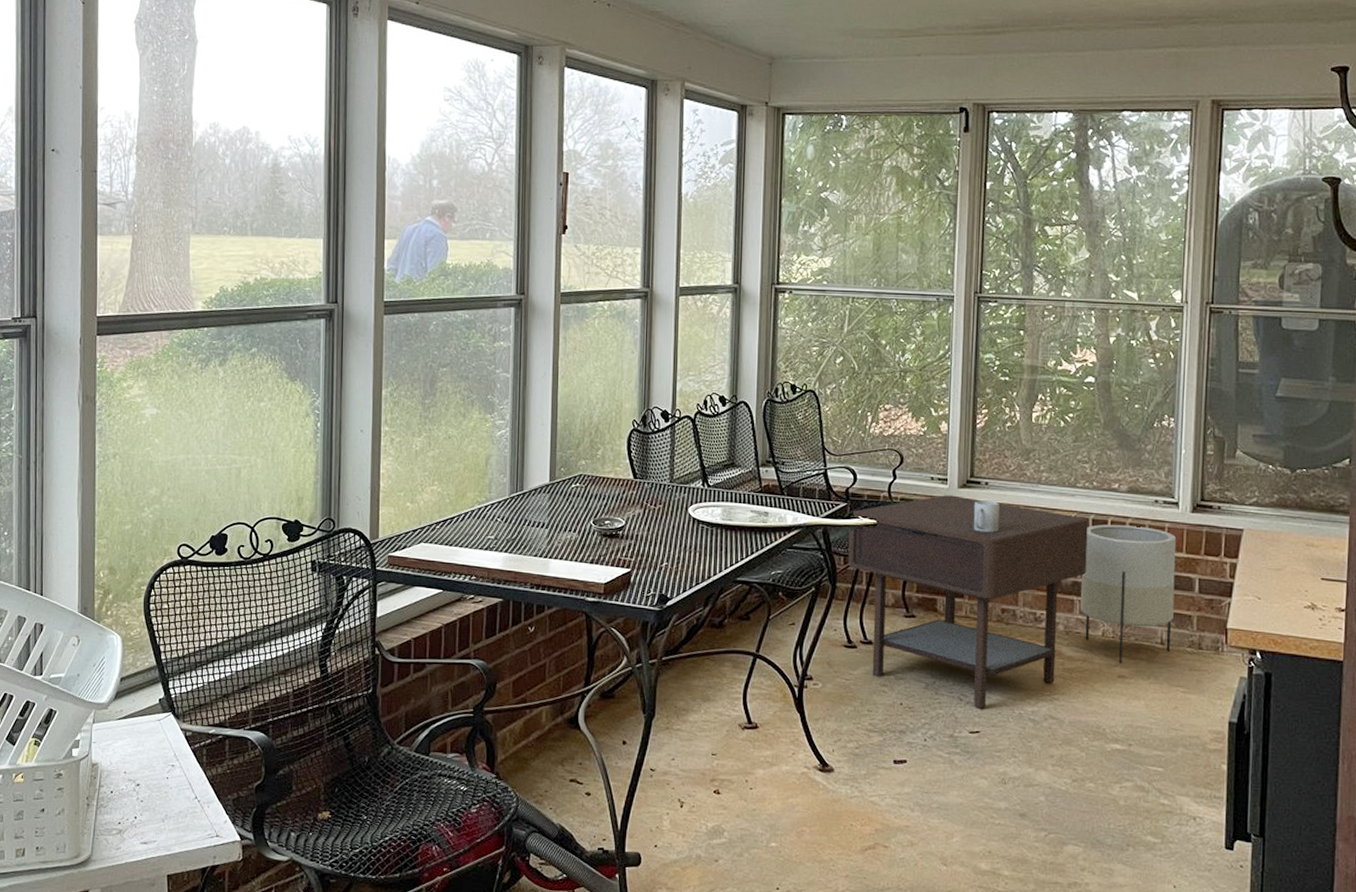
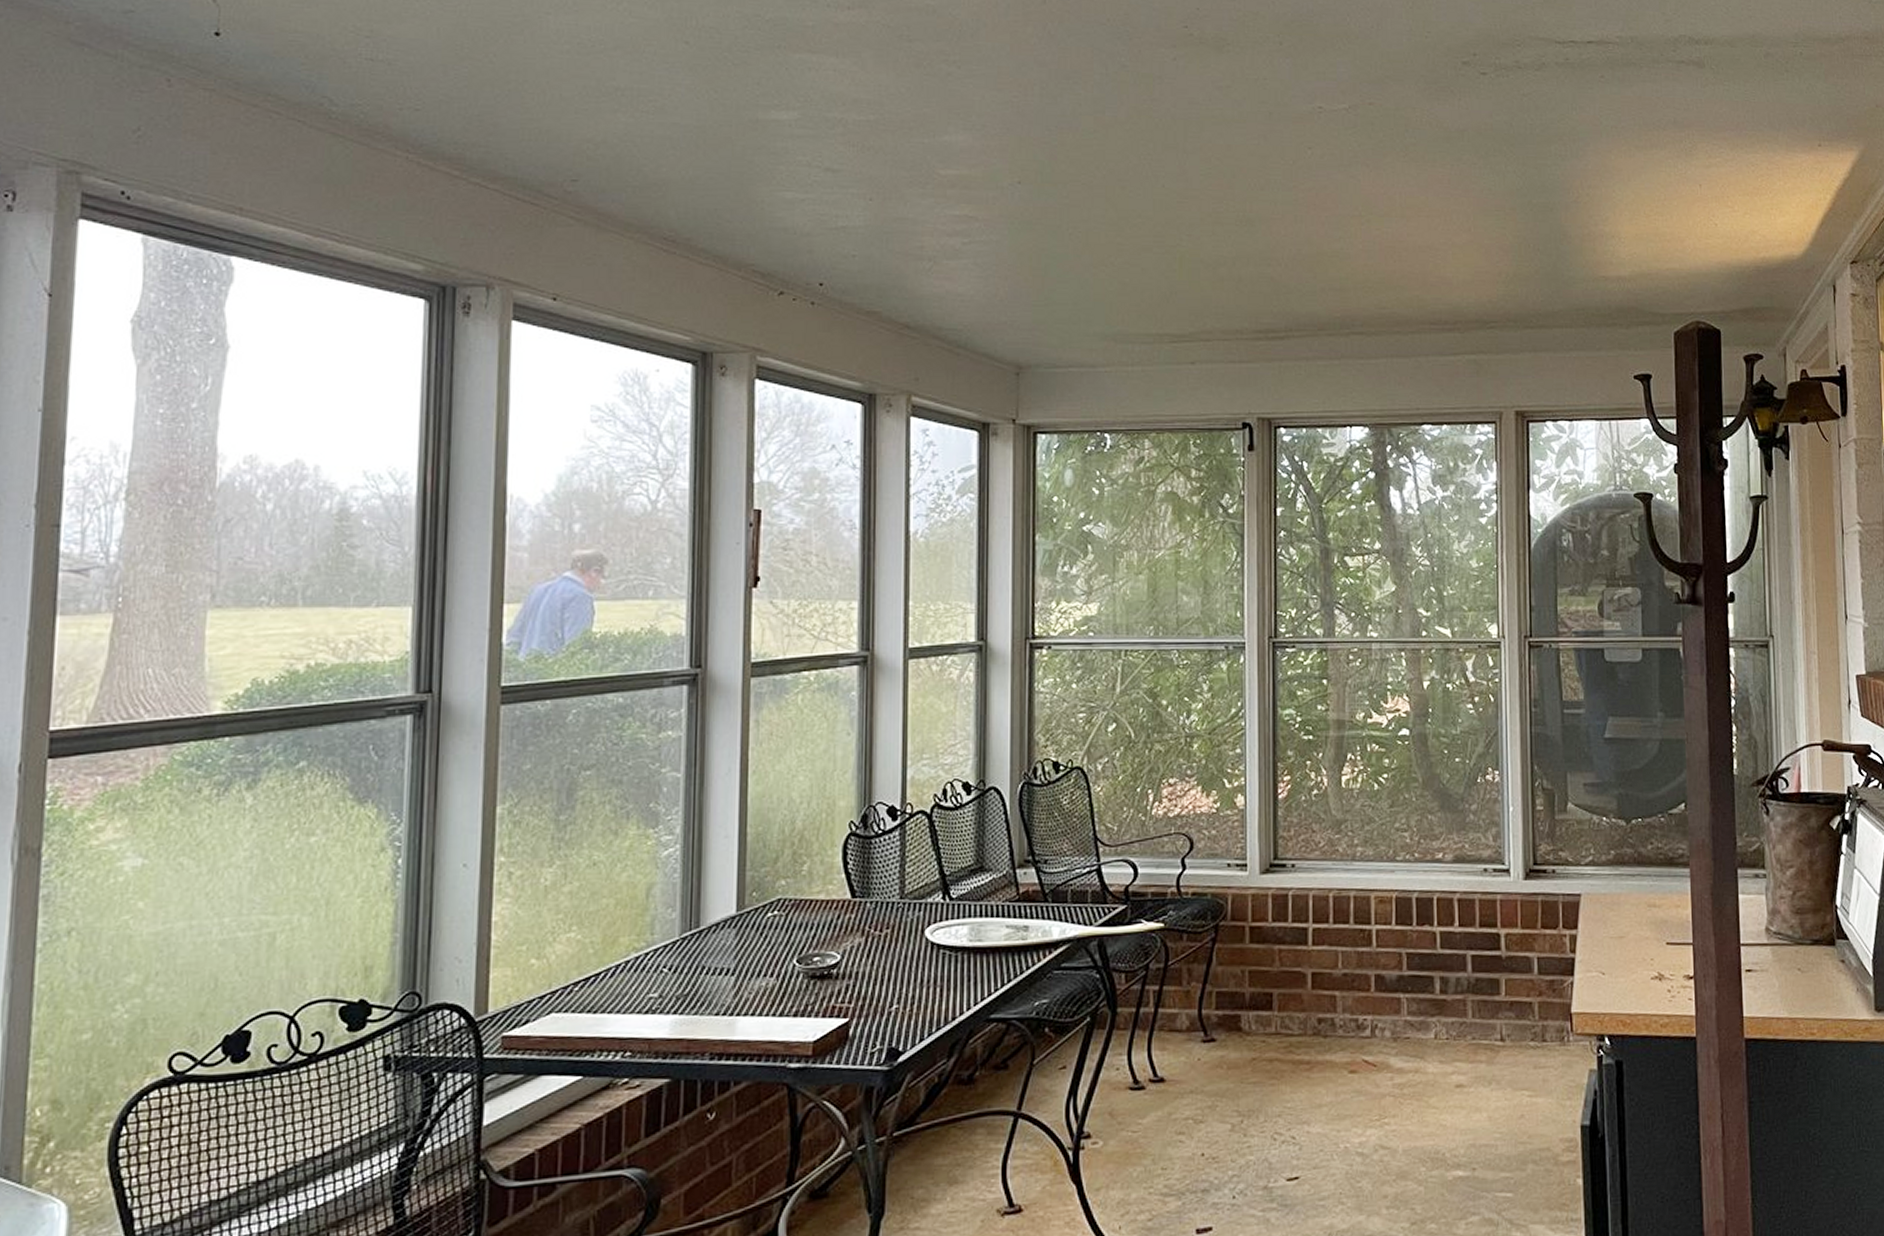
side table: present [848,495,1088,709] -> none [1130,883,1413,1148]
mug: present [973,500,999,533] -> none [1279,886,1309,926]
planter: present [1080,524,1177,664] -> none [1407,901,1513,1070]

